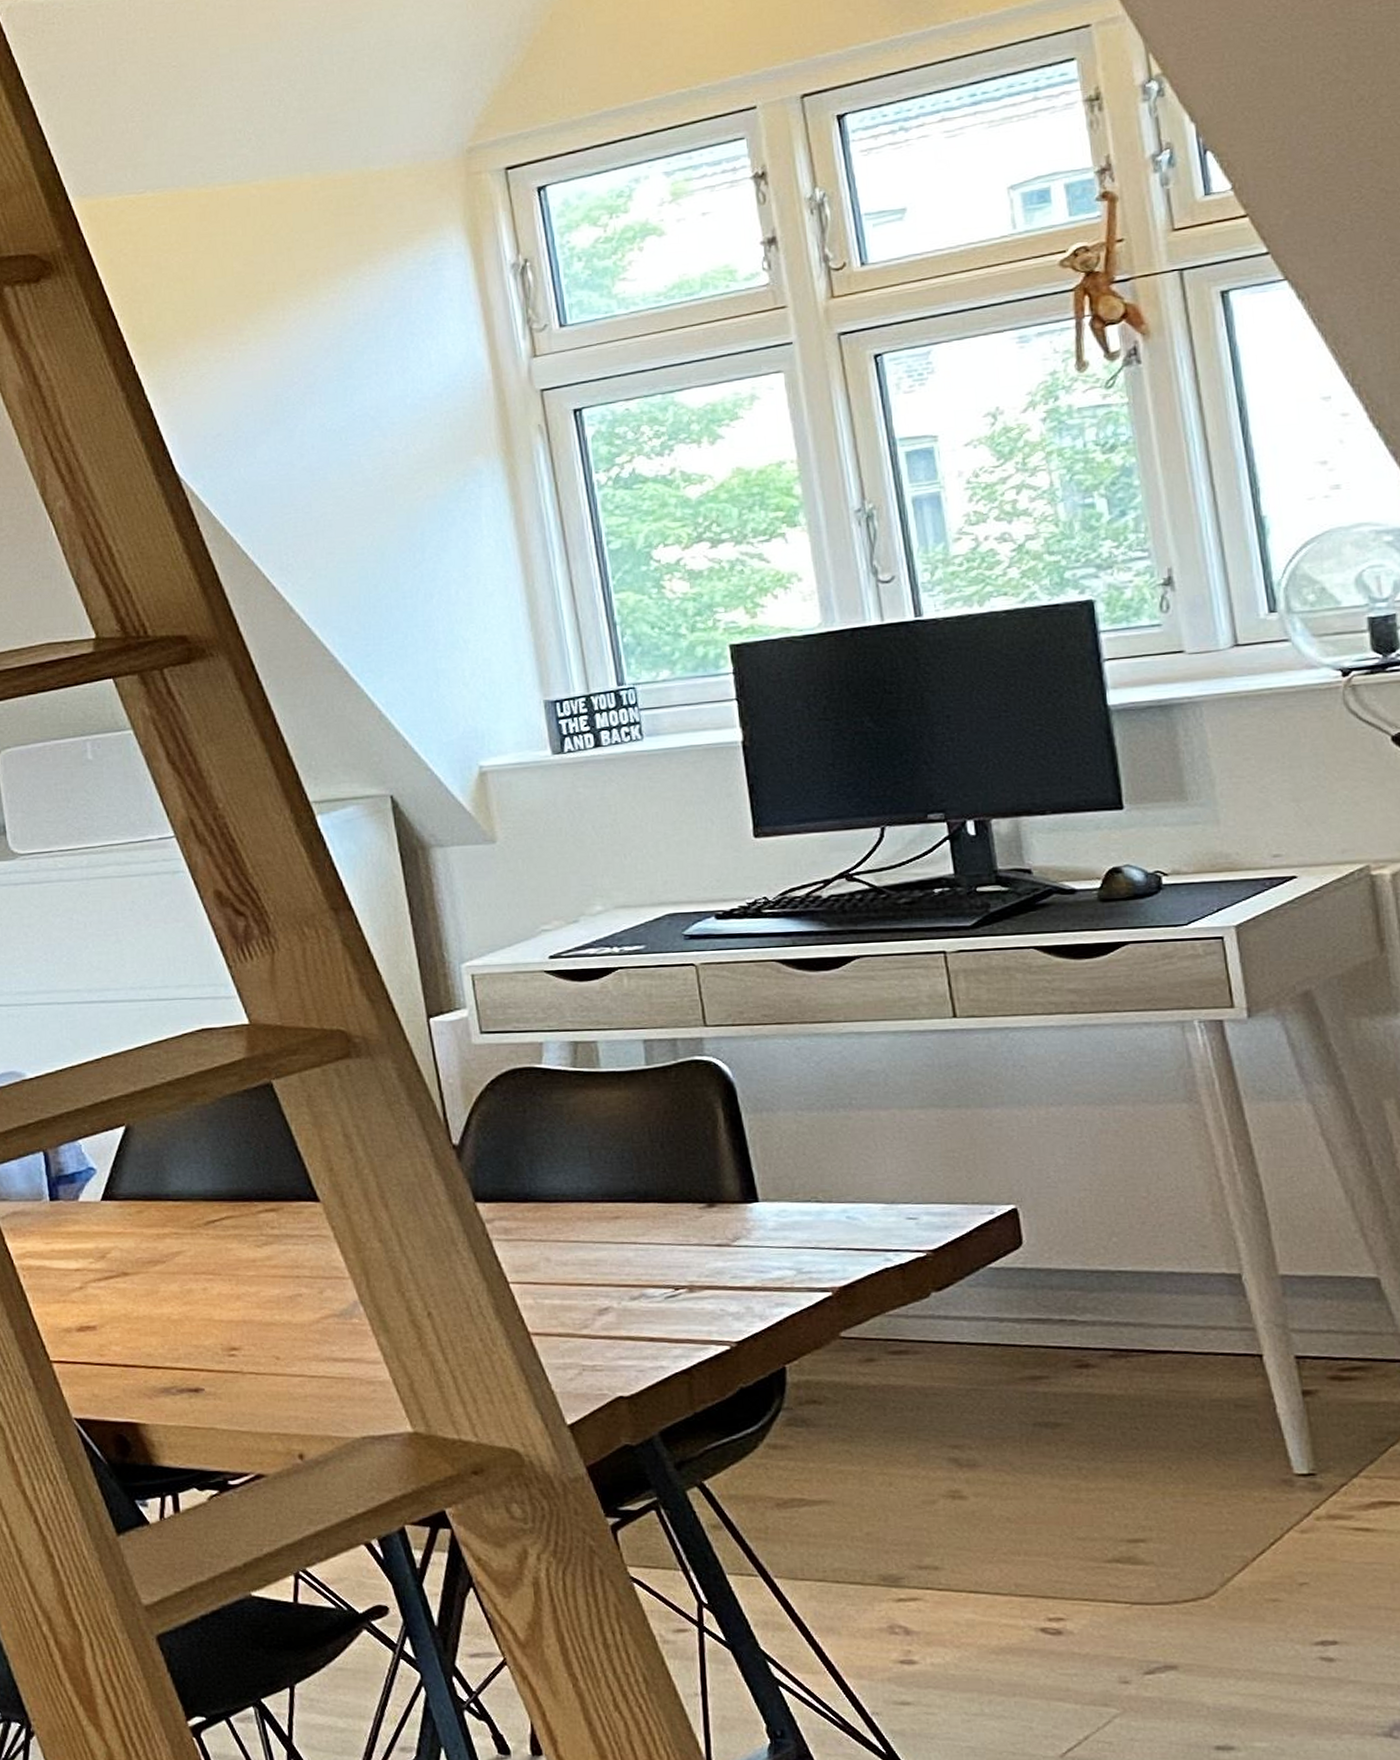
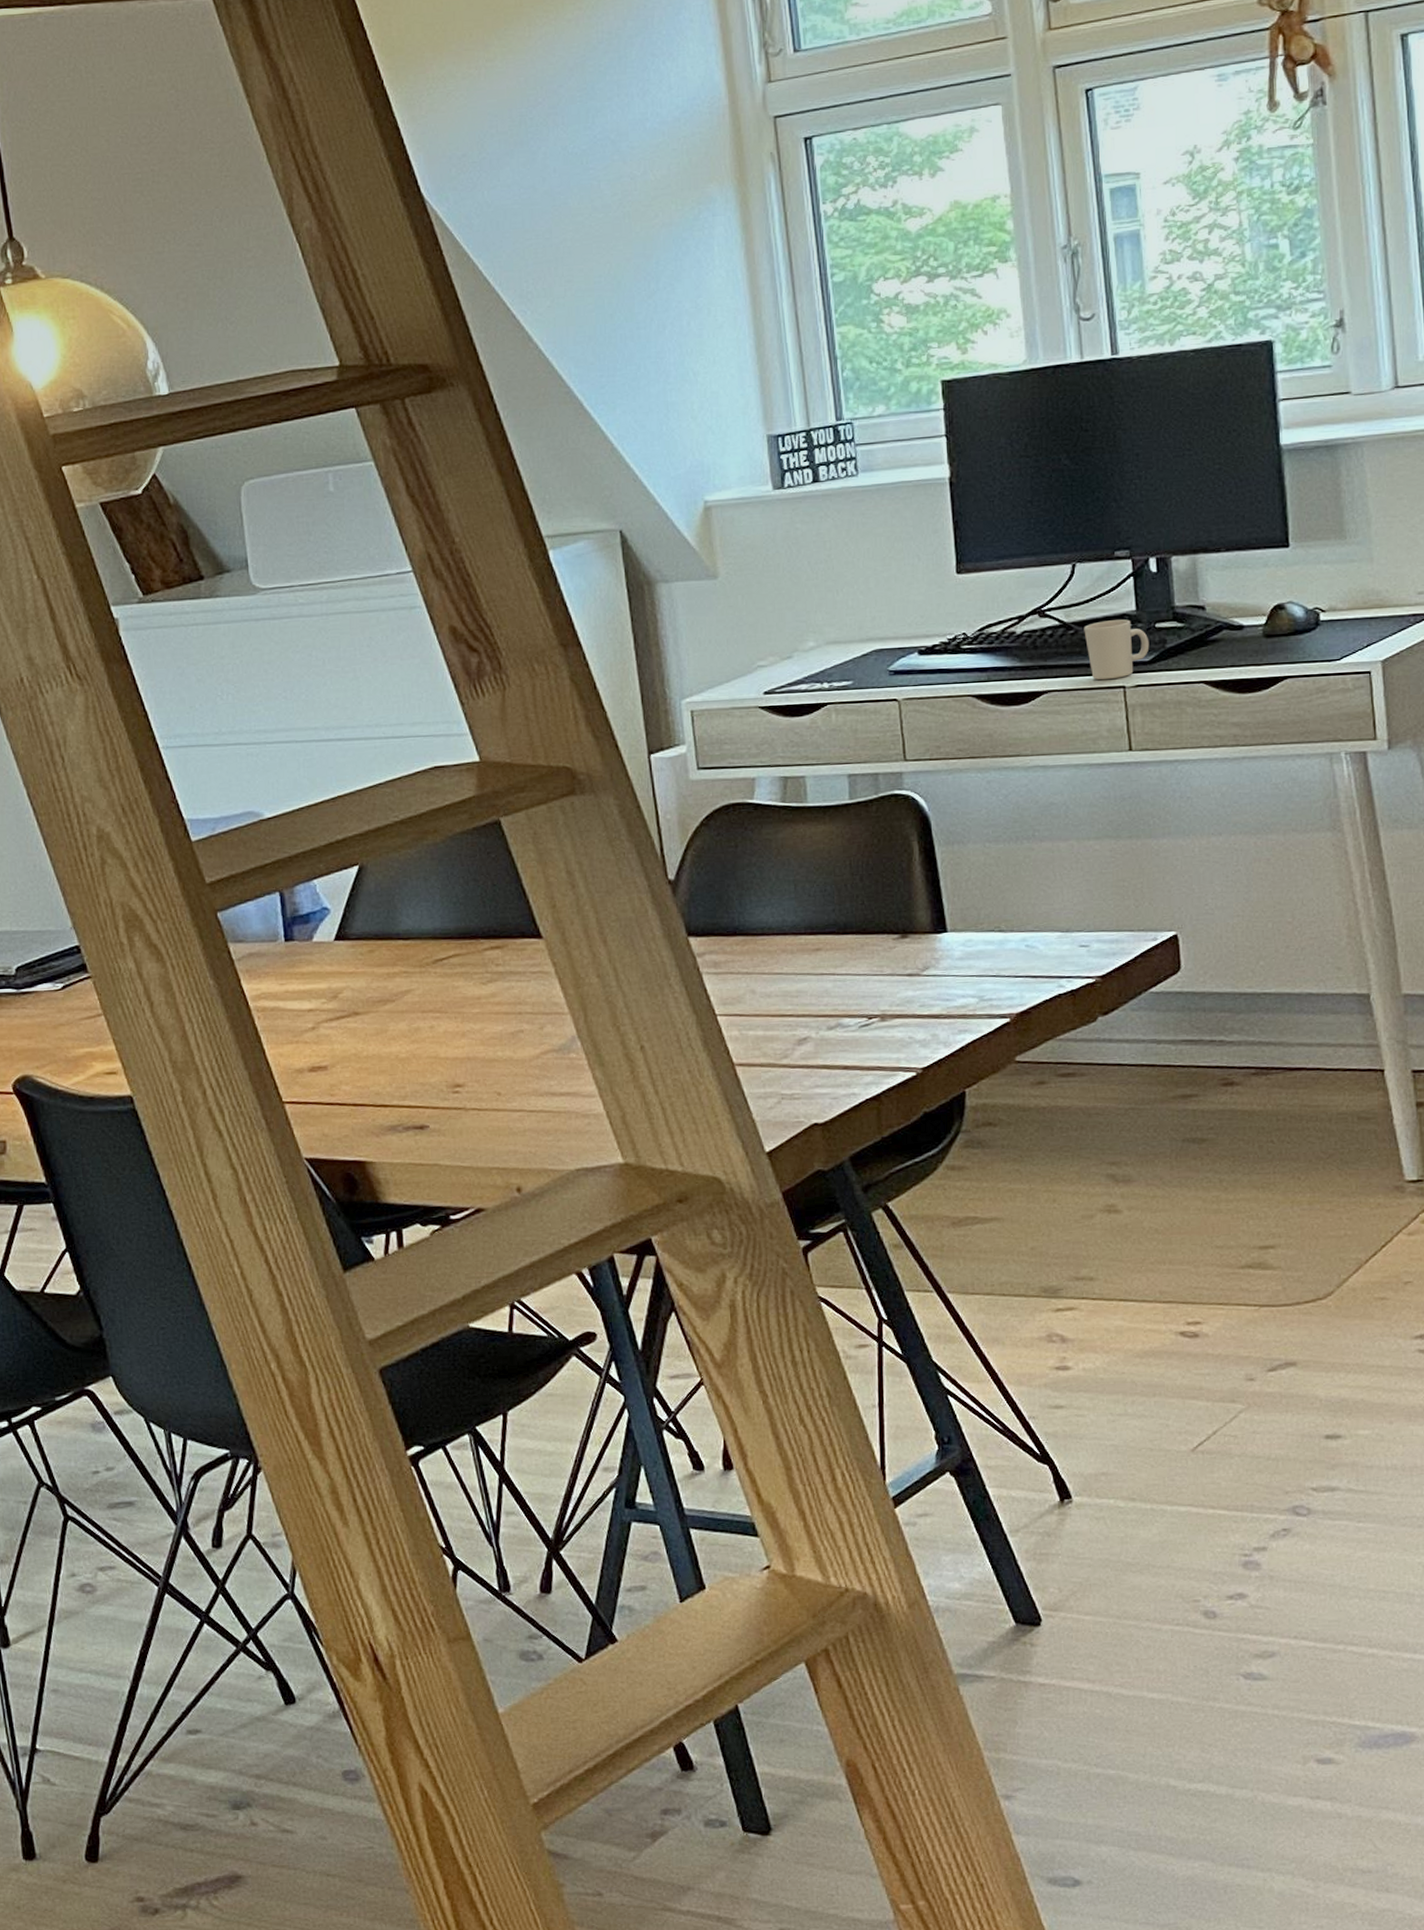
mug: none [897,883,971,945] -> present [1084,619,1150,680]

